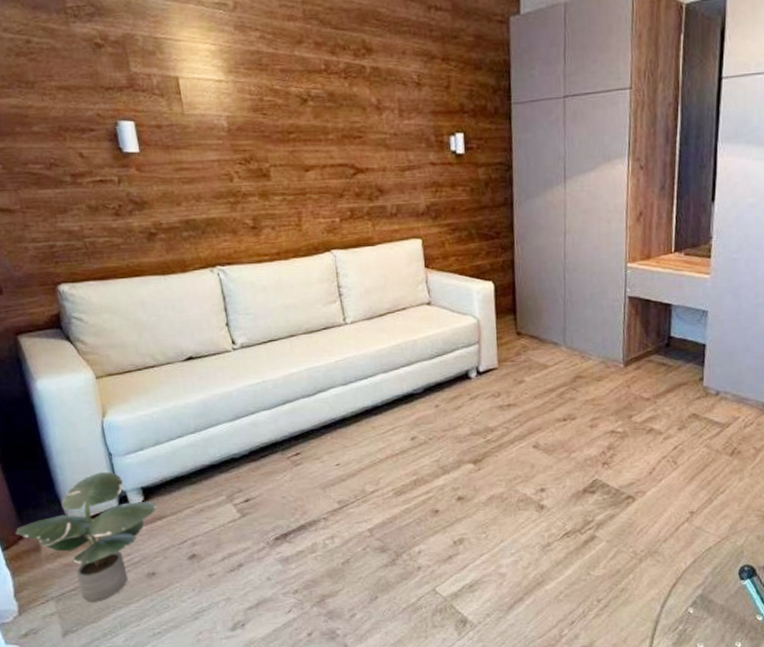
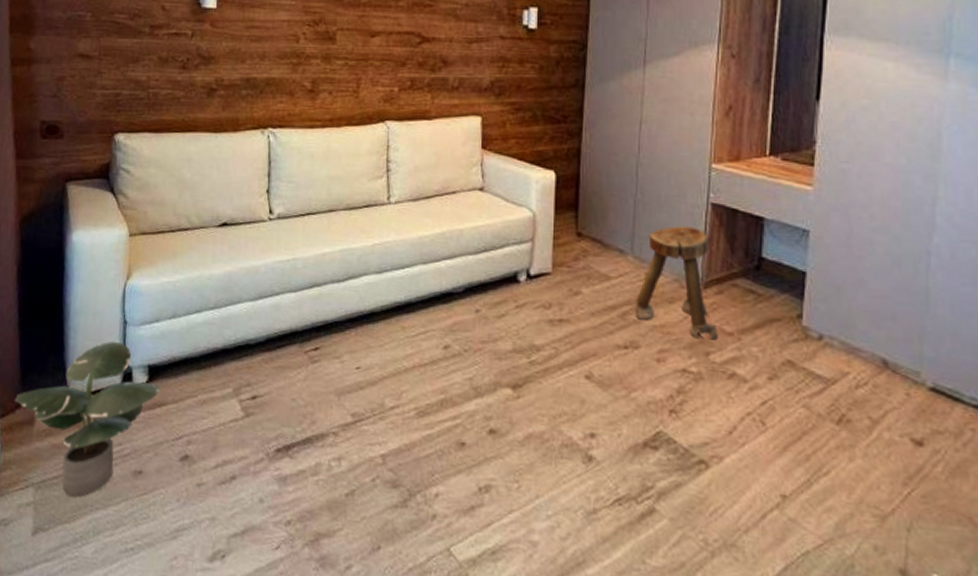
stool: none [569,317,638,406] -> present [635,225,718,340]

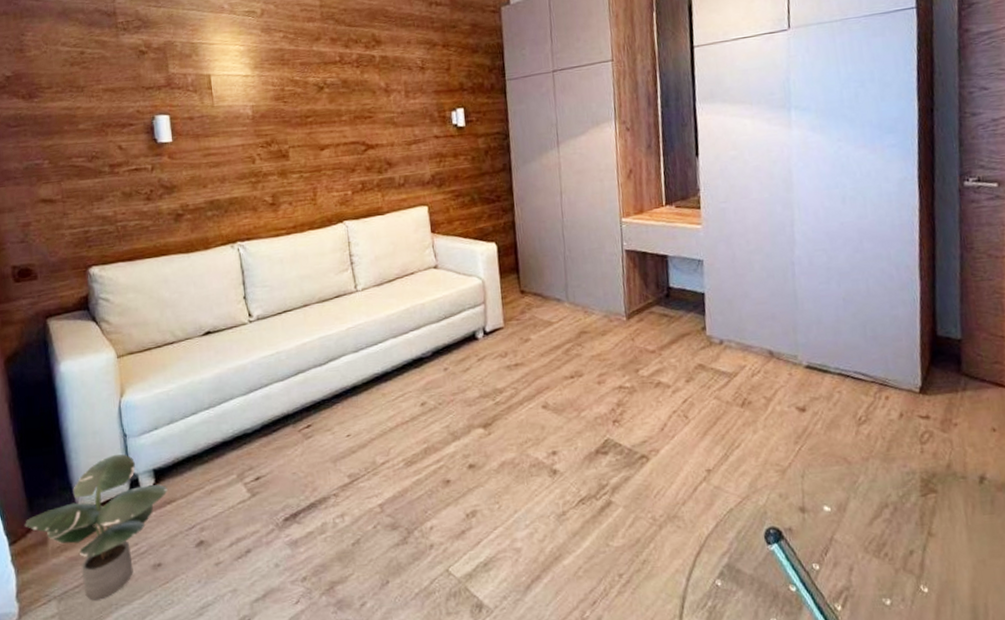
stool: present [635,225,718,340] -> none [575,271,643,360]

